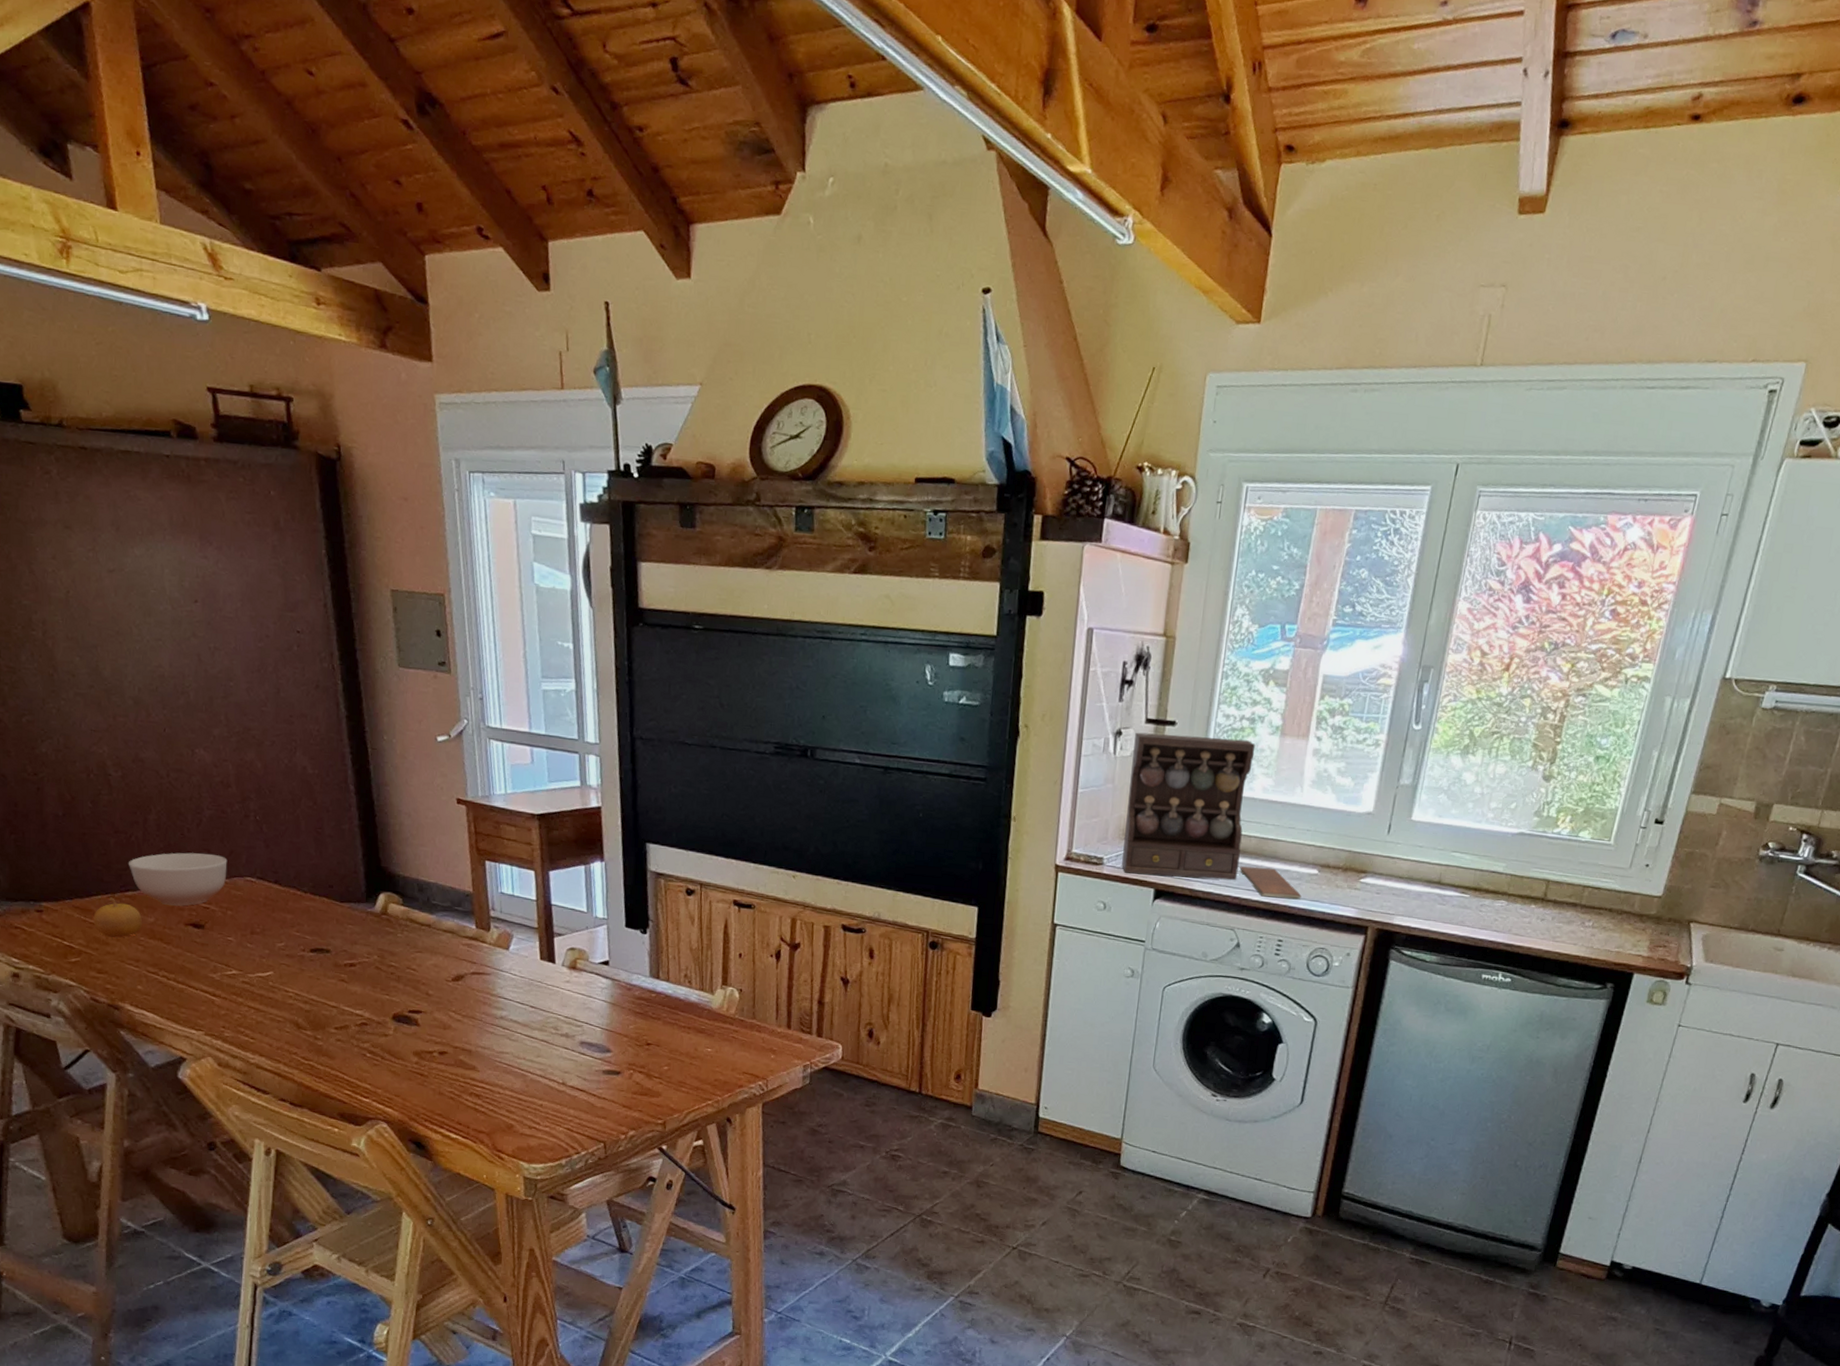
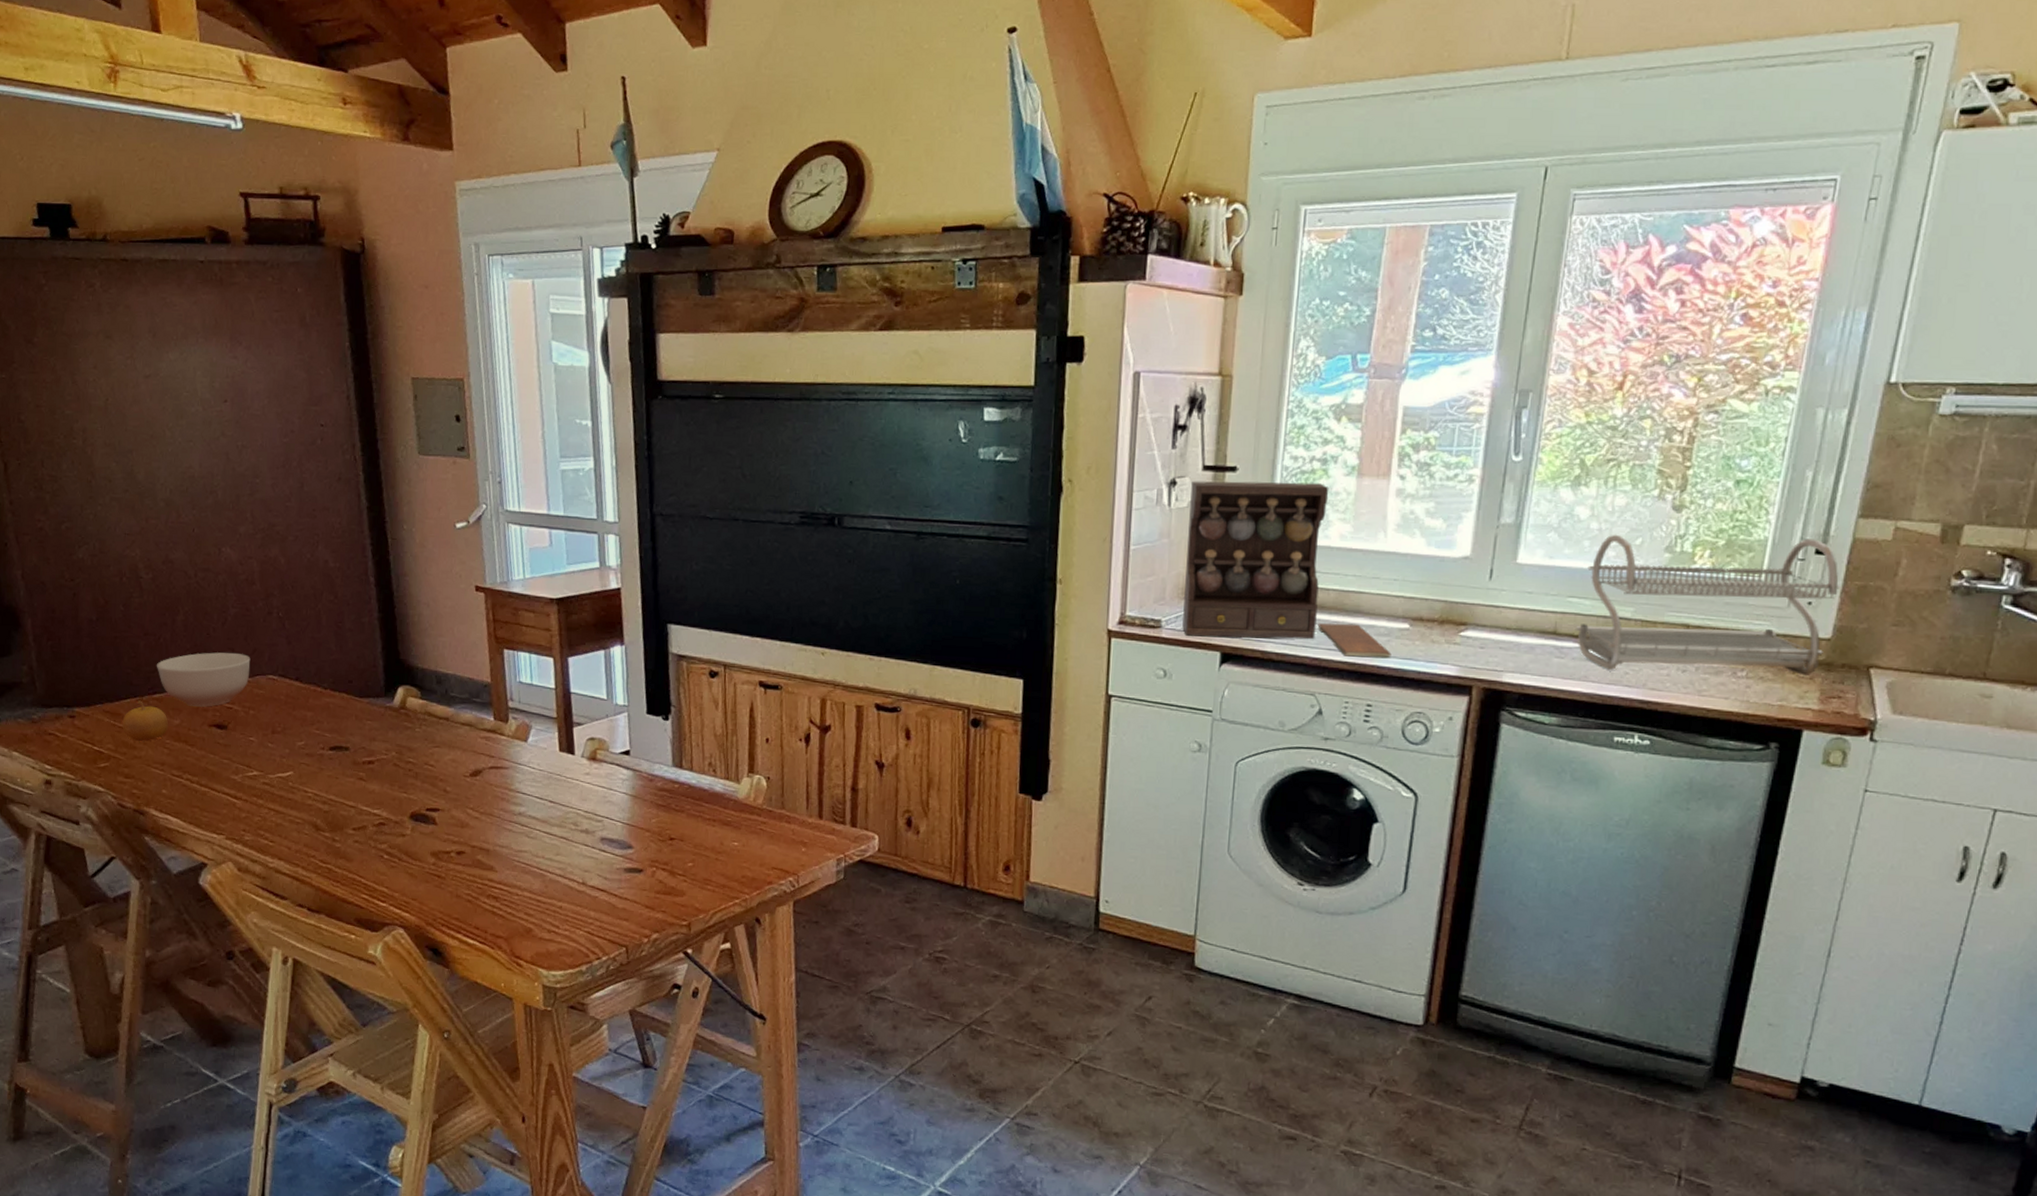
dish rack: none [1456,798,1674,928] -> present [1575,534,1841,677]

